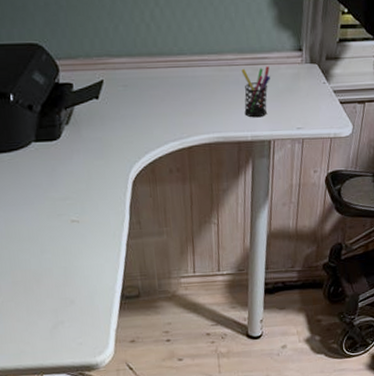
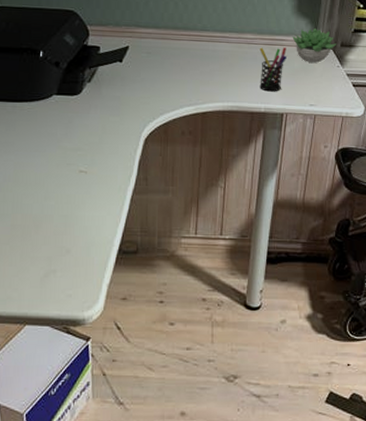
succulent plant: none [274,41,322,81] -> present [292,28,337,63]

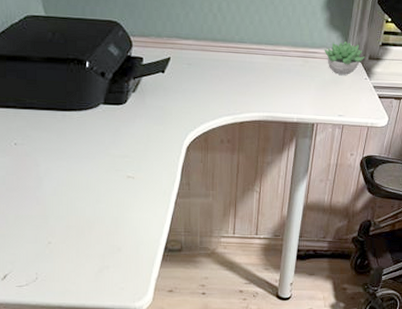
pen holder: present [260,47,287,92] -> none [293,59,318,103]

